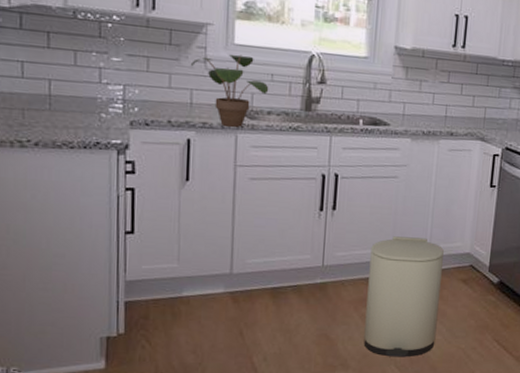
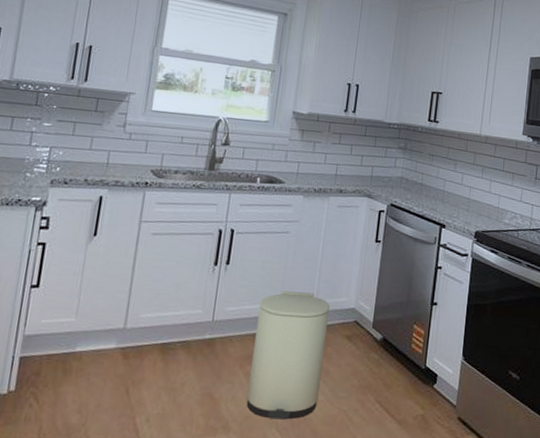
potted plant: present [191,54,269,128] -> none [112,120,178,186]

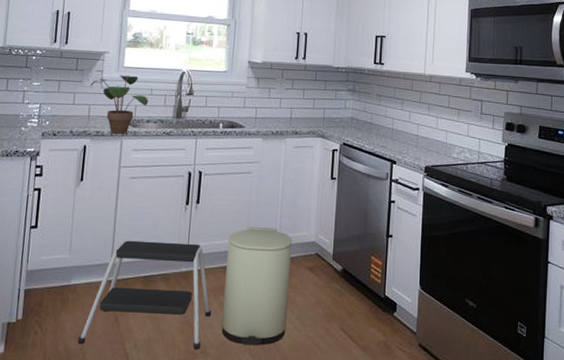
step stool: none [79,303,236,424] -> present [77,240,211,350]
potted plant: none [112,120,178,186] -> present [91,75,149,135]

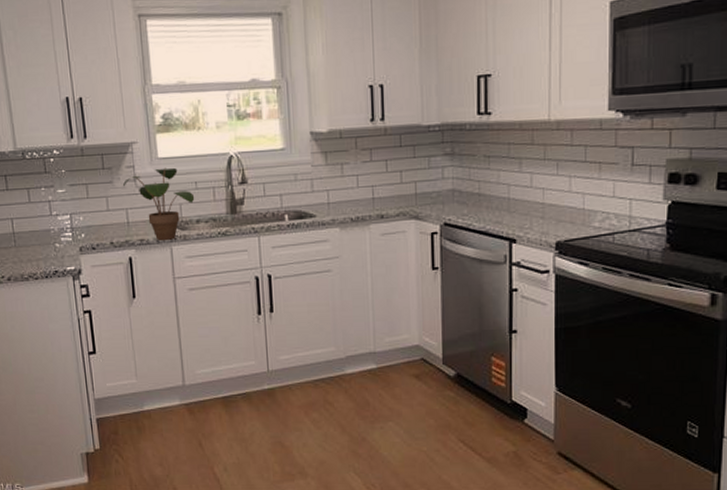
step stool: present [77,240,211,350] -> none [162,357,304,471]
pedal bin: present [221,227,293,346] -> none [313,333,394,463]

